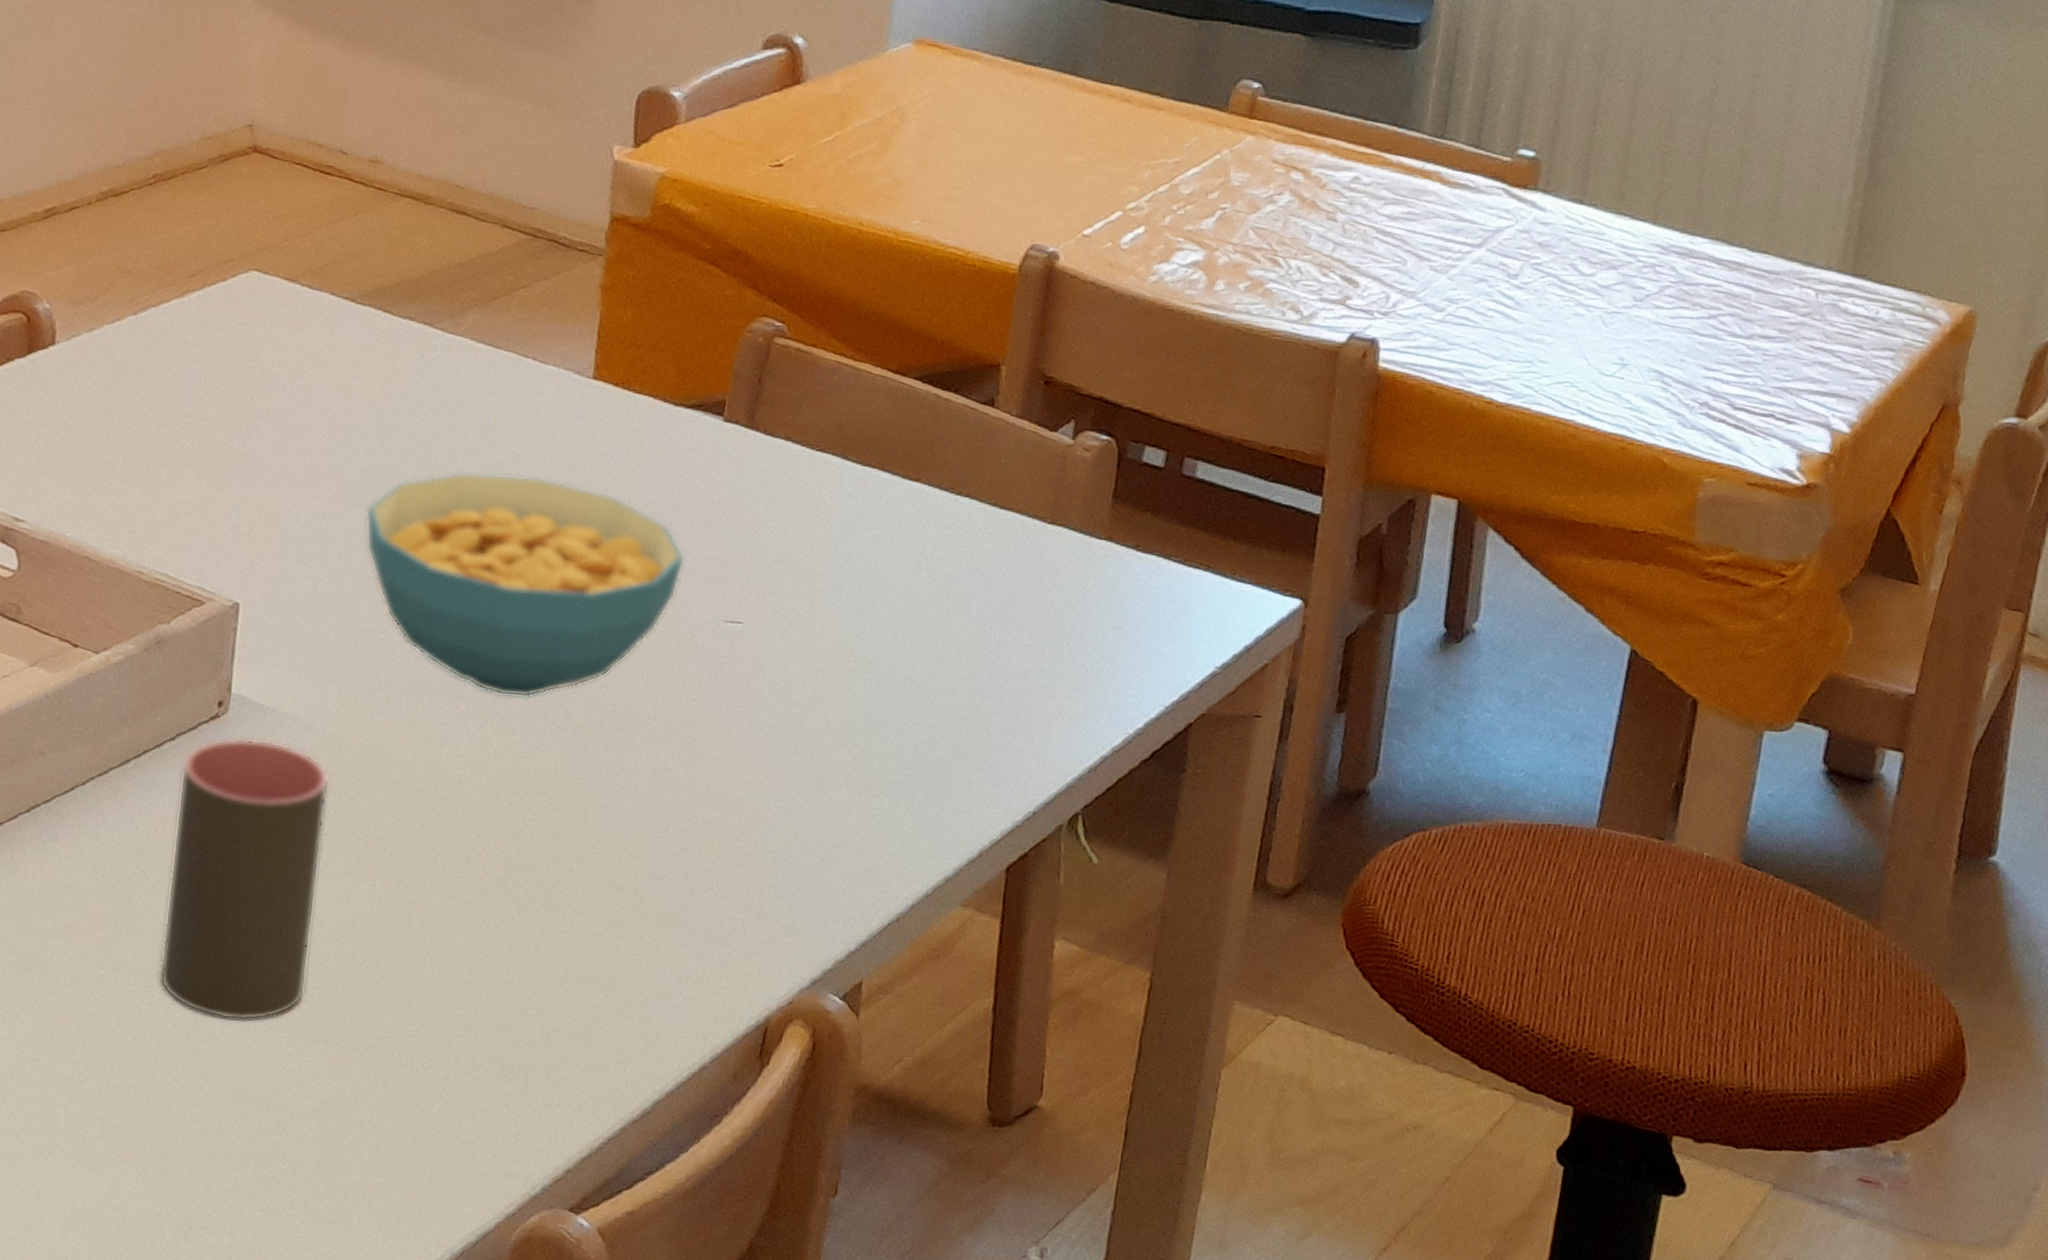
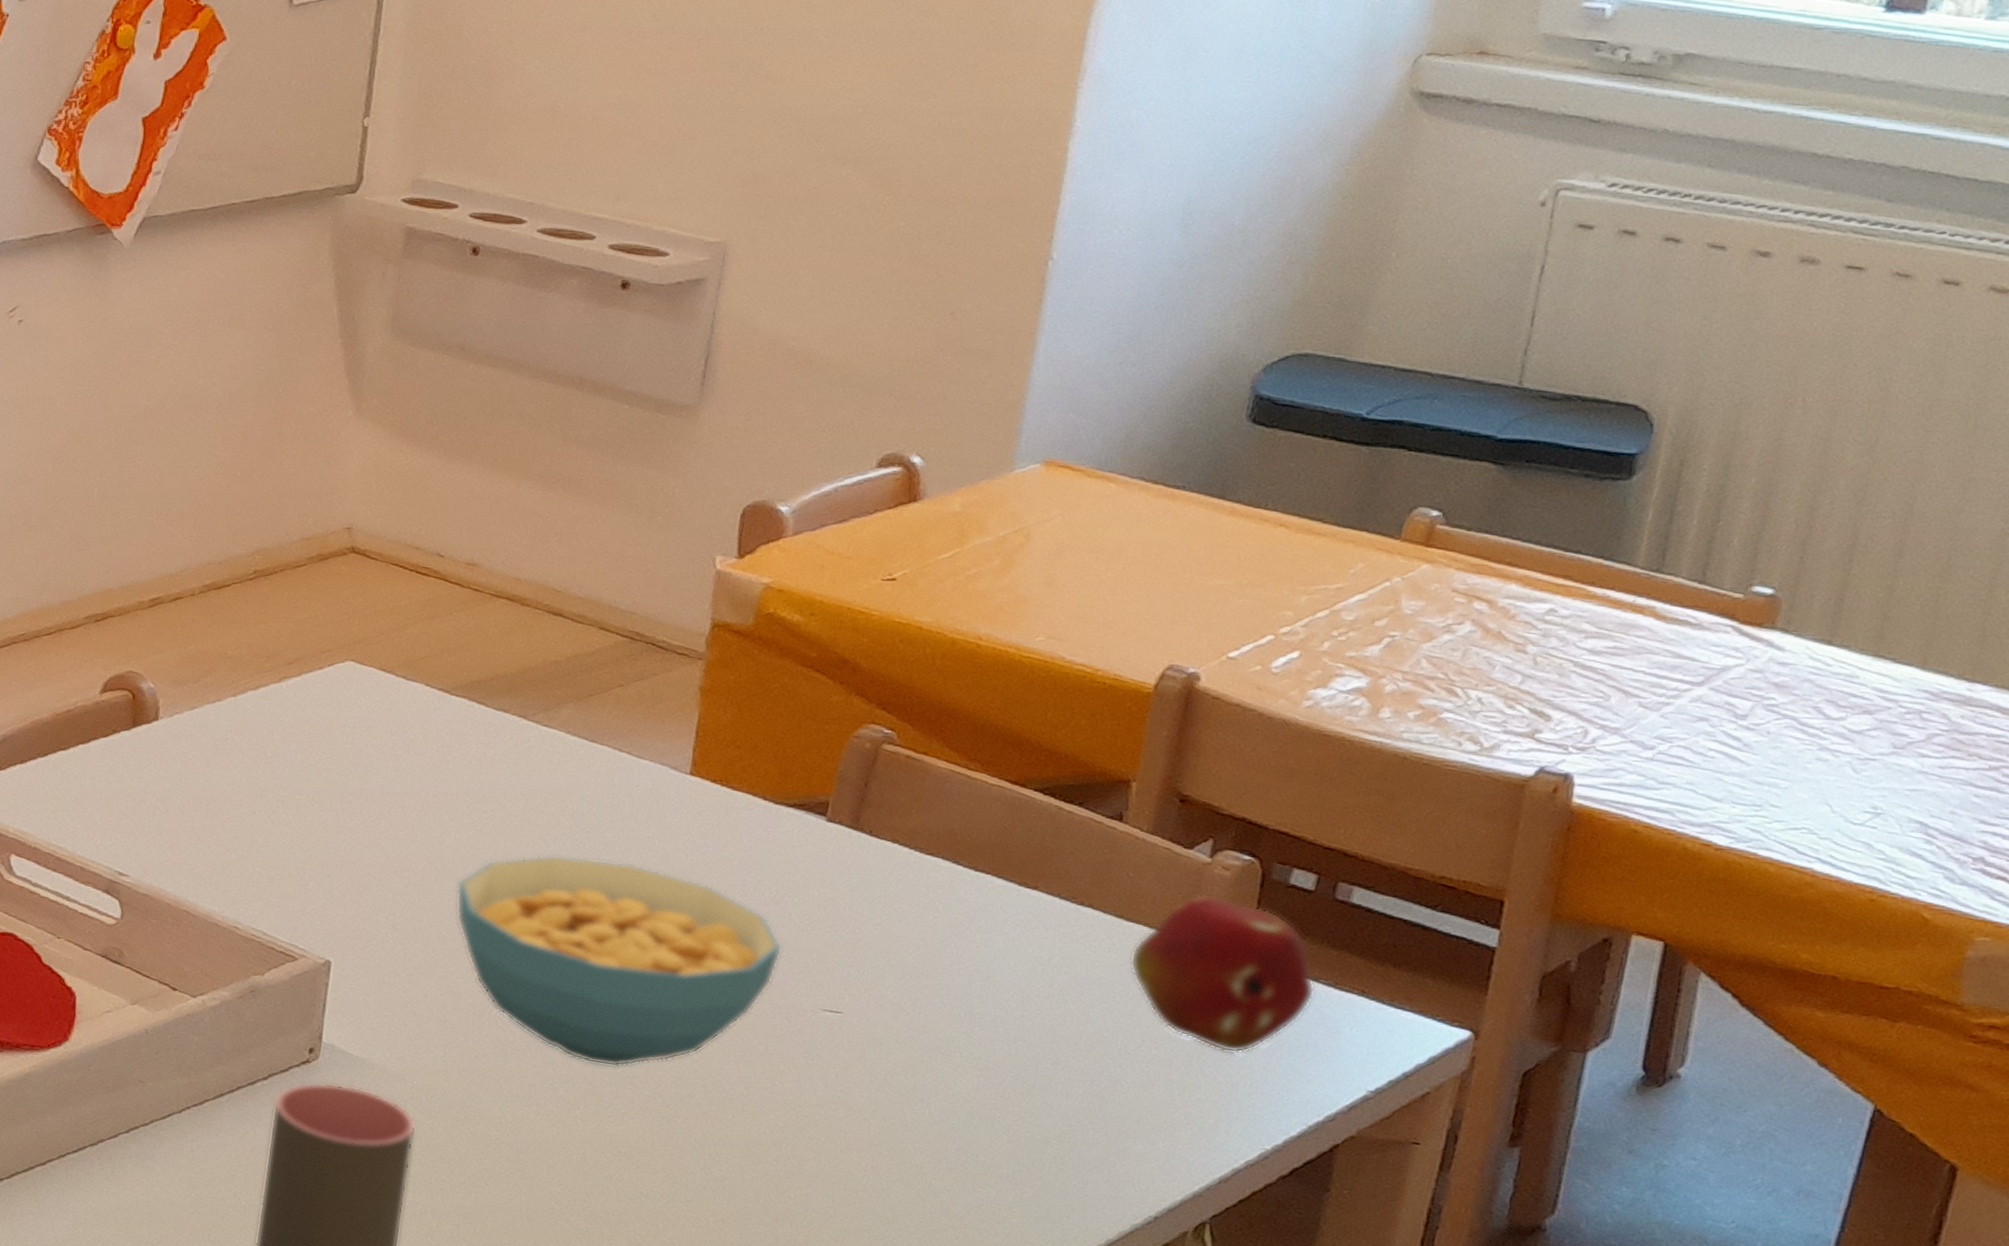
fruit: none [1004,476,1167,638] -> present [1130,893,1315,1054]

